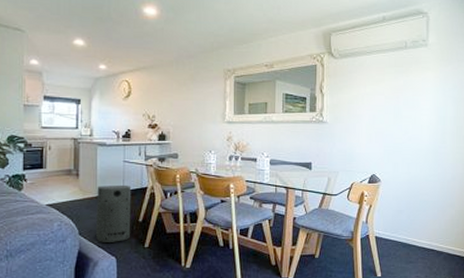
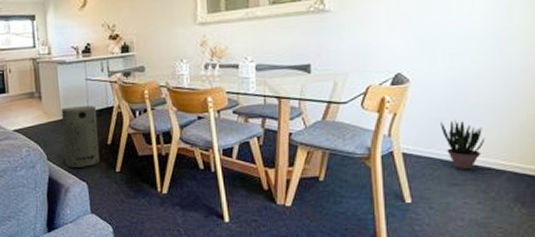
potted plant: none [401,212,430,251] -> present [440,120,486,170]

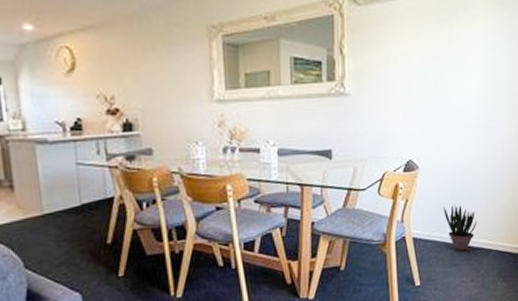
air purifier: present [61,105,100,168] -> none [42,196,98,276]

